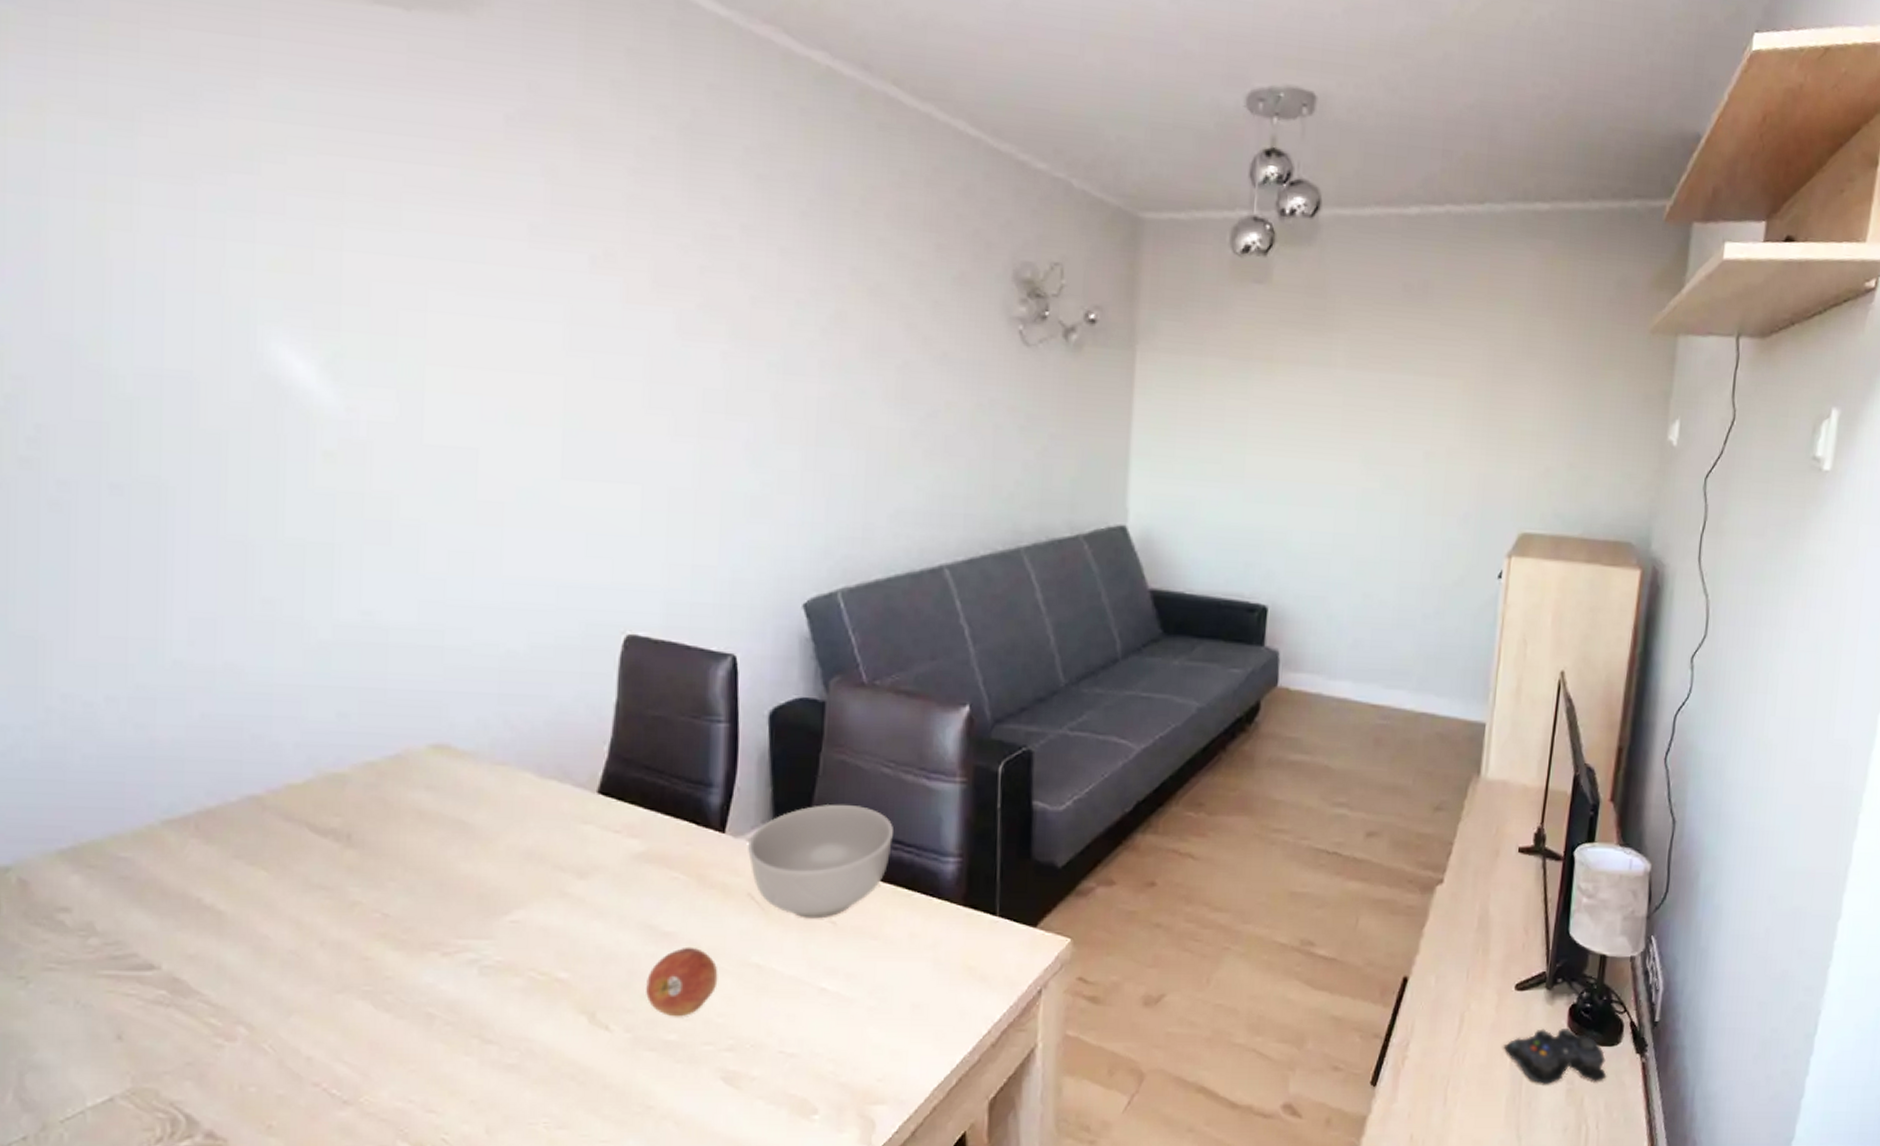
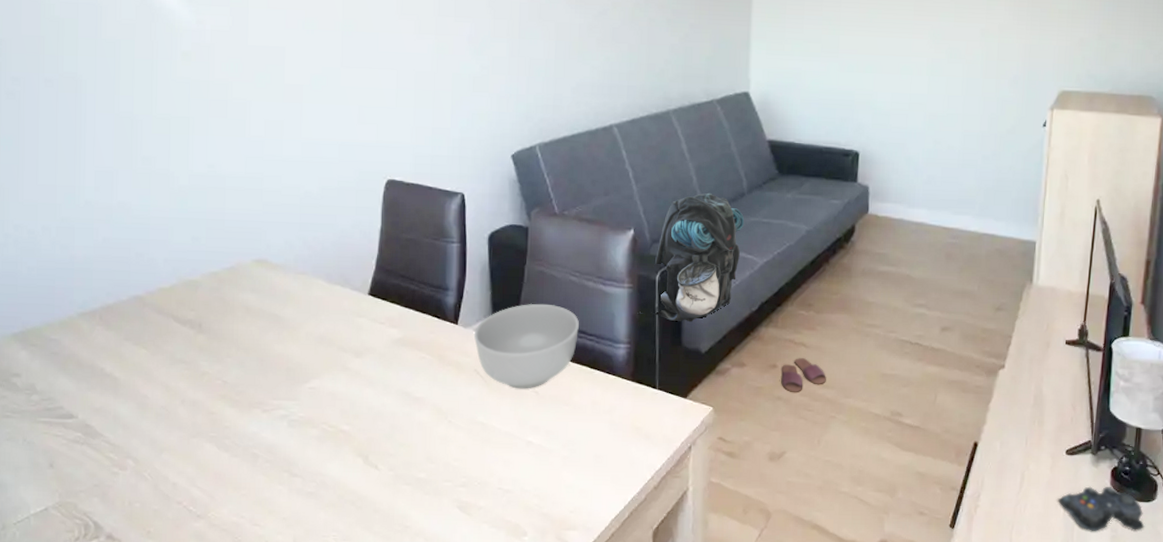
fruit: present [646,946,718,1017] -> none [403,408,454,461]
backpack: none [973,657,1118,828] -> present [637,192,745,323]
slippers: none [1161,873,1219,917] -> present [781,358,826,392]

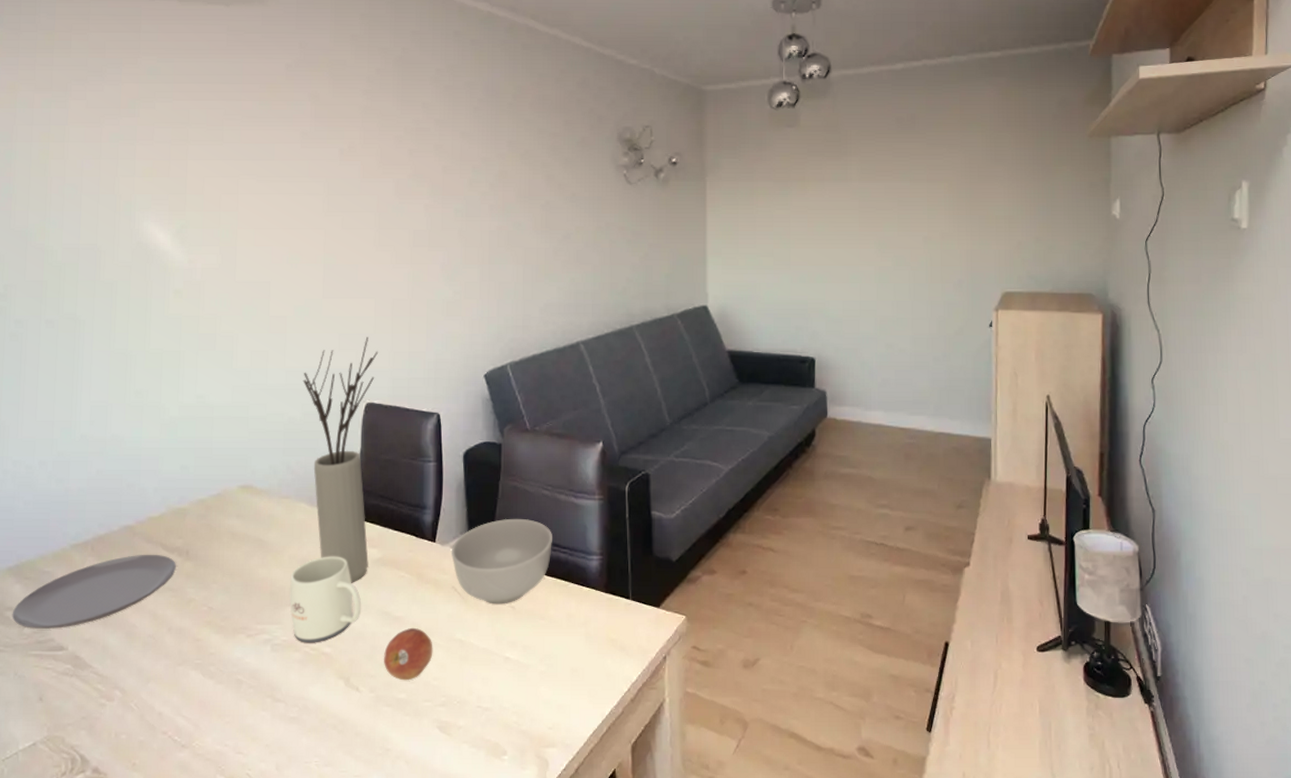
plate: none [18,325,188,397] -> present [12,554,176,629]
mug: none [306,334,381,420] -> present [289,556,362,643]
vase: none [320,110,401,362] -> present [303,337,379,583]
fruit: none [403,408,454,461] -> present [384,627,433,681]
backpack: present [637,192,745,323] -> none [609,403,709,532]
slippers: present [781,358,826,392] -> none [751,563,795,598]
game controller: present [1057,486,1145,531] -> none [1032,682,1122,730]

